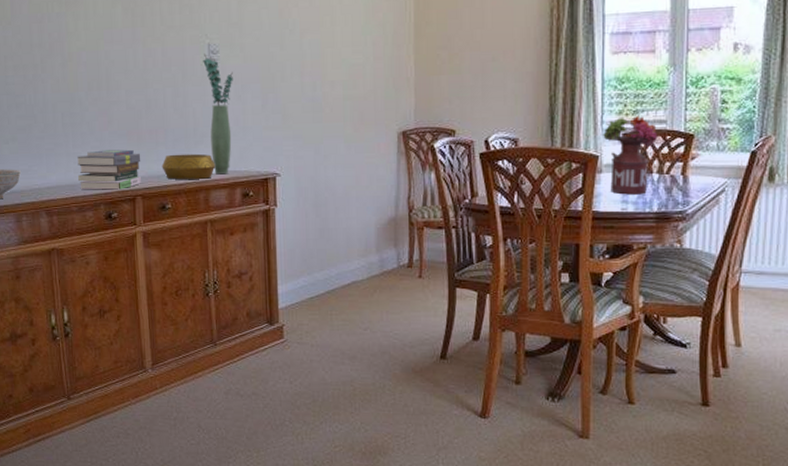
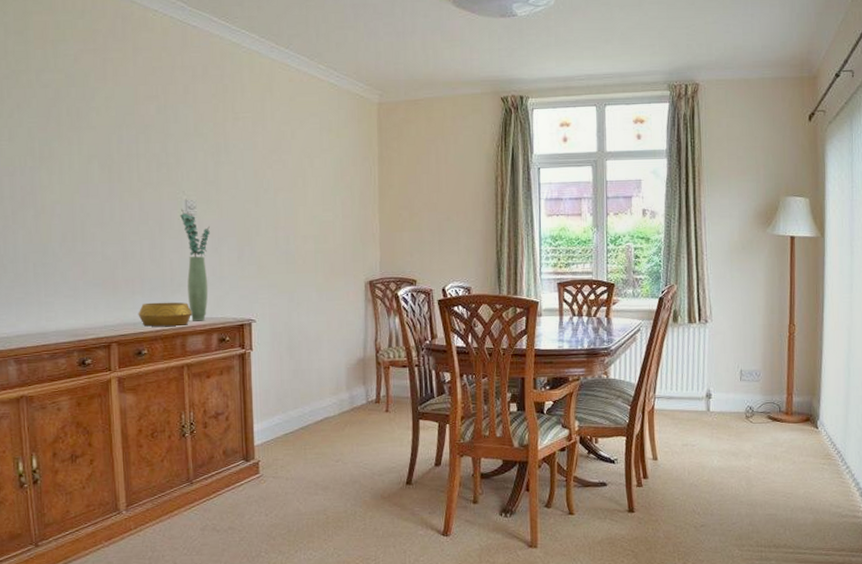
books: present [77,149,141,190] -> none [50,298,117,338]
flower arrangement: present [603,116,658,195] -> none [541,268,586,335]

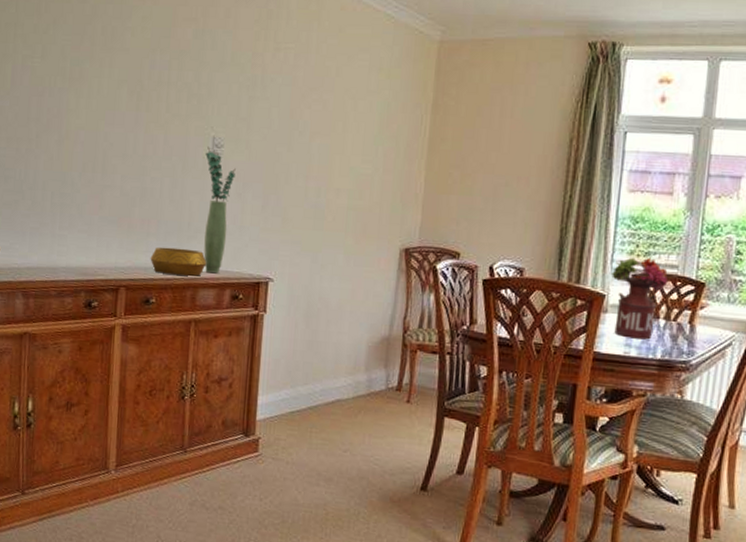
flower arrangement: none [541,268,586,335] -> present [612,258,669,340]

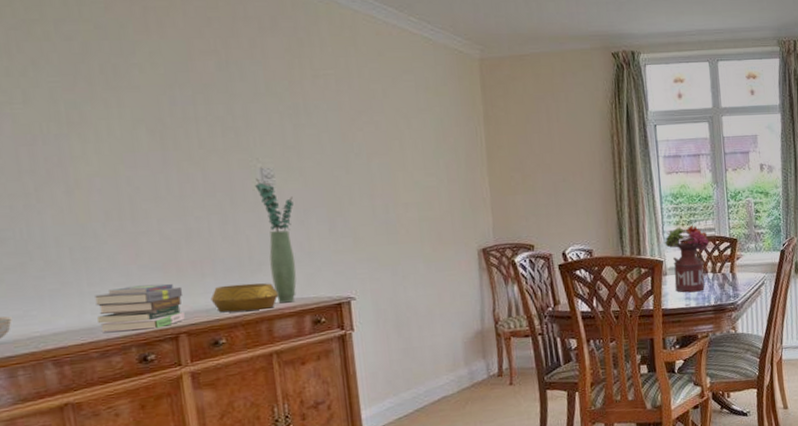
books: none [61,234,130,278] -> present [95,283,185,332]

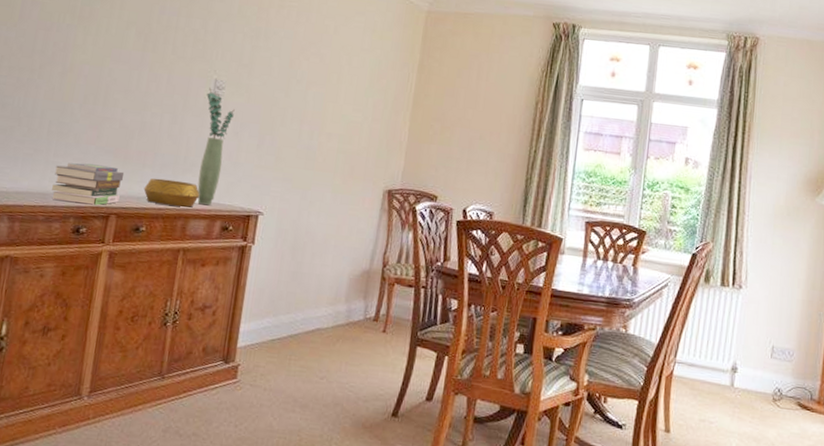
flower arrangement: present [665,225,710,293] -> none [568,207,616,279]

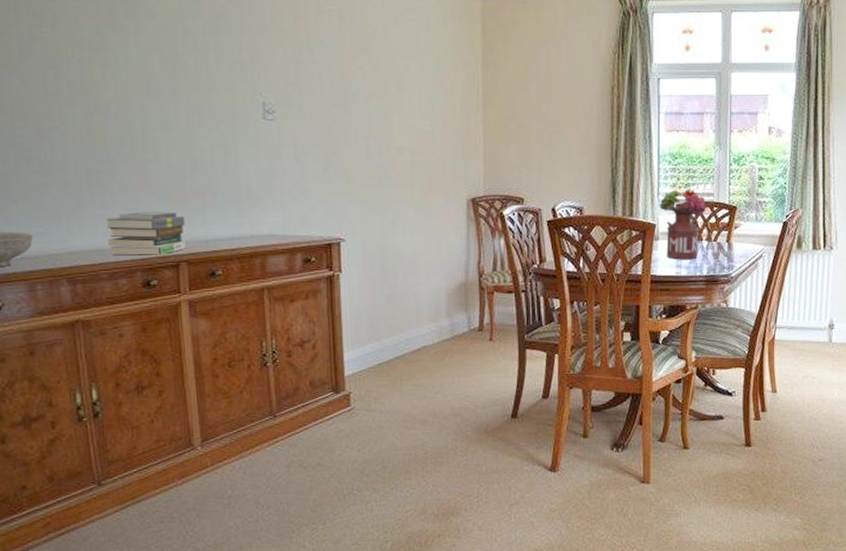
decorative bowl: present [143,178,200,208] -> none [210,217,273,245]
vase: present [197,88,235,206] -> none [257,113,292,240]
flower arrangement: none [568,207,616,279] -> present [659,189,707,260]

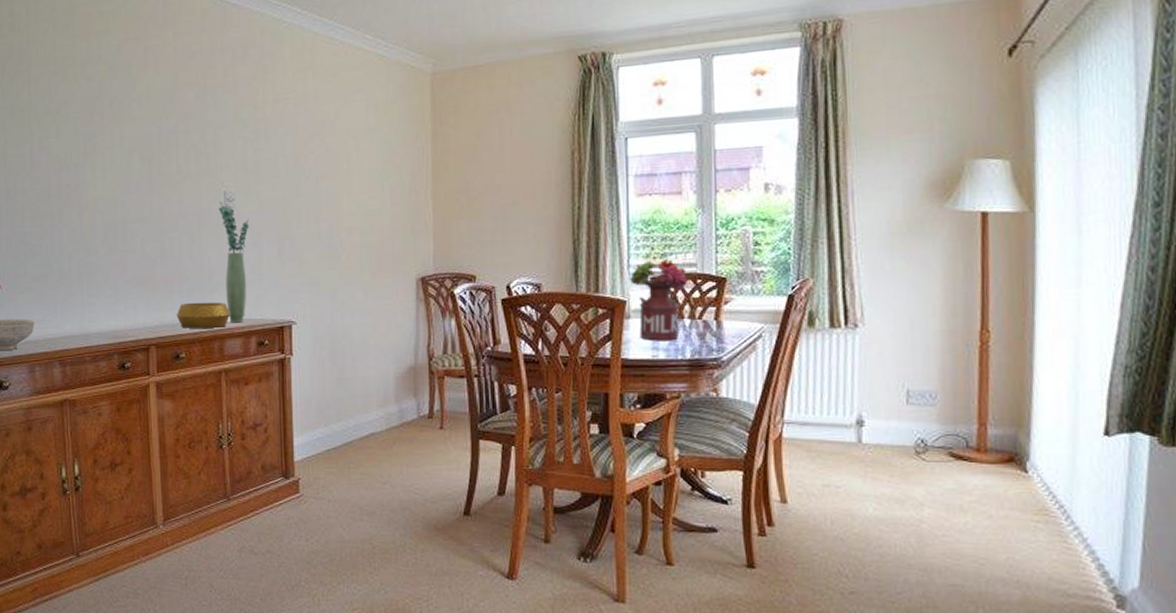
books: present [107,212,186,256] -> none [92,298,156,340]
decorative bowl: none [210,217,273,245] -> present [176,302,231,329]
vase: none [257,113,292,240] -> present [219,201,249,323]

